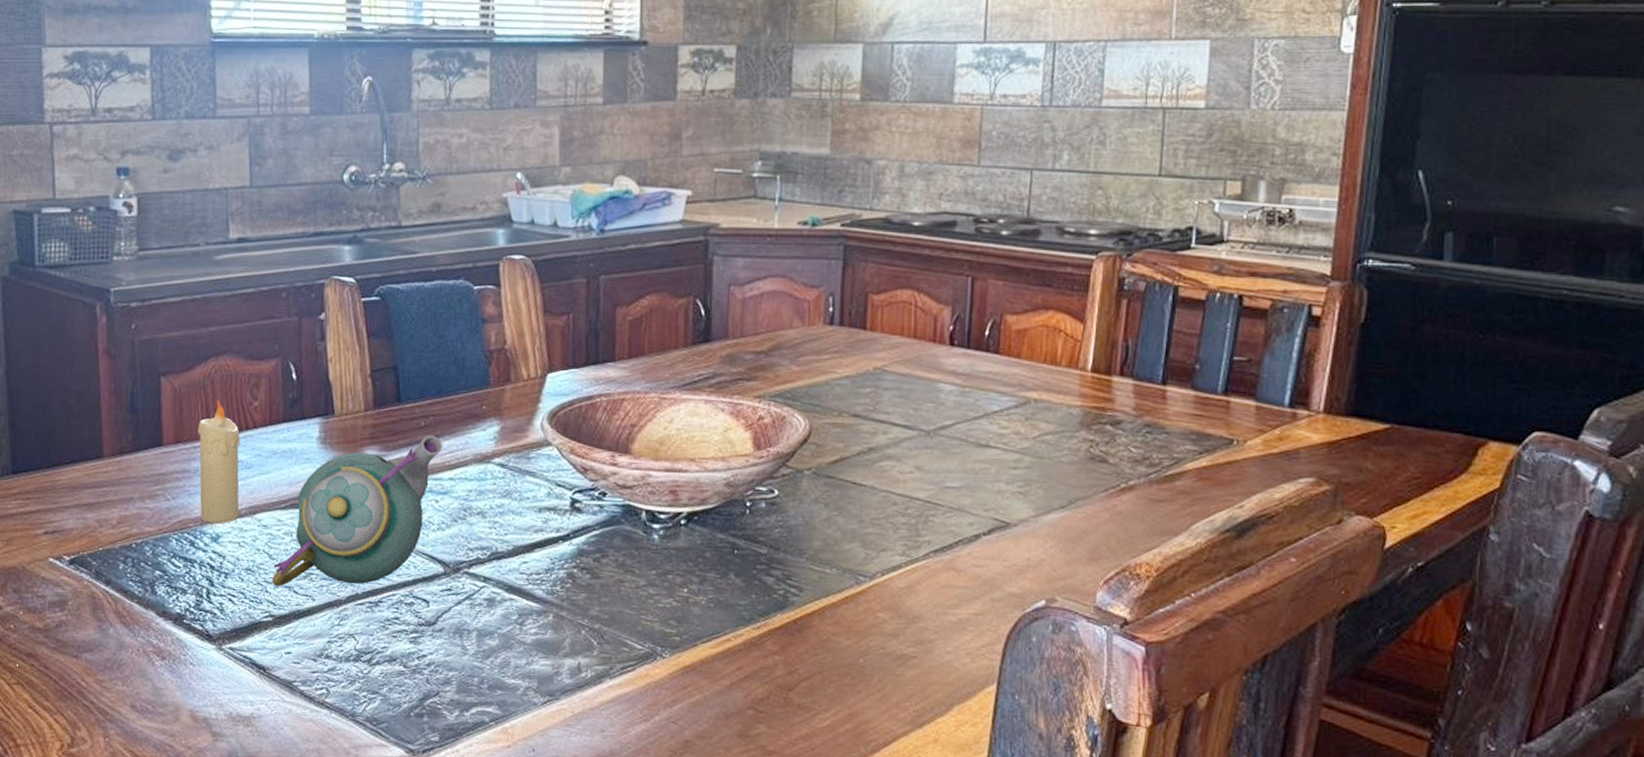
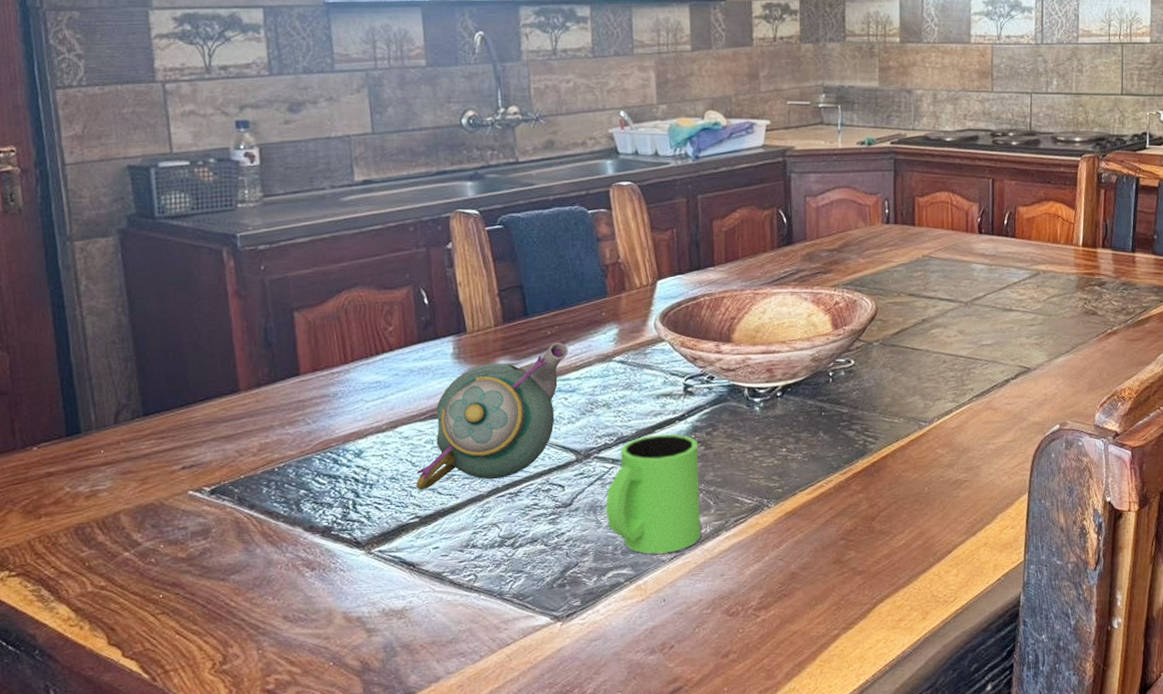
candle: present [198,400,241,524] -> none [335,328,381,441]
mug: none [473,554,583,695] -> present [606,434,701,554]

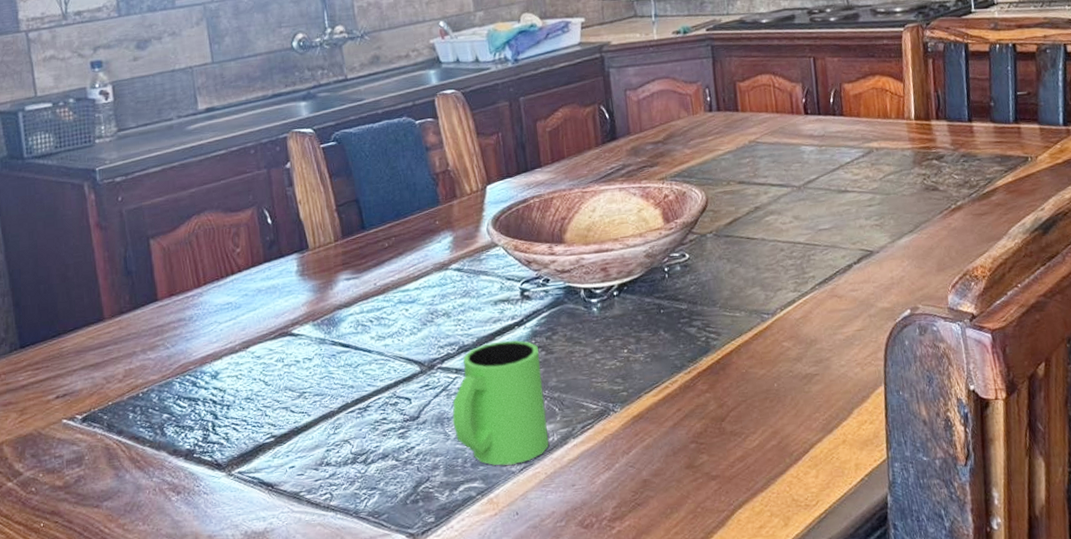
teapot: present [416,342,569,491] -> none [270,253,407,410]

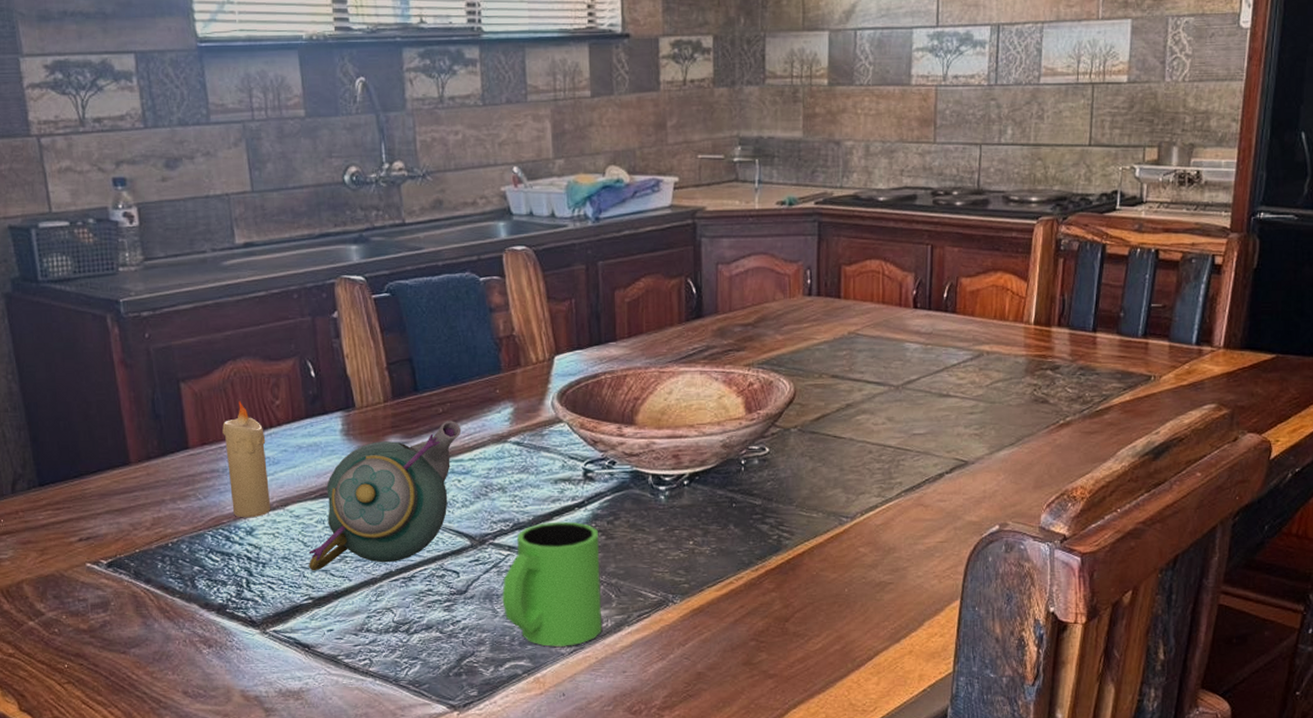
candle: none [188,252,234,363] -> present [222,401,271,518]
teapot: none [270,253,407,410] -> present [308,421,462,571]

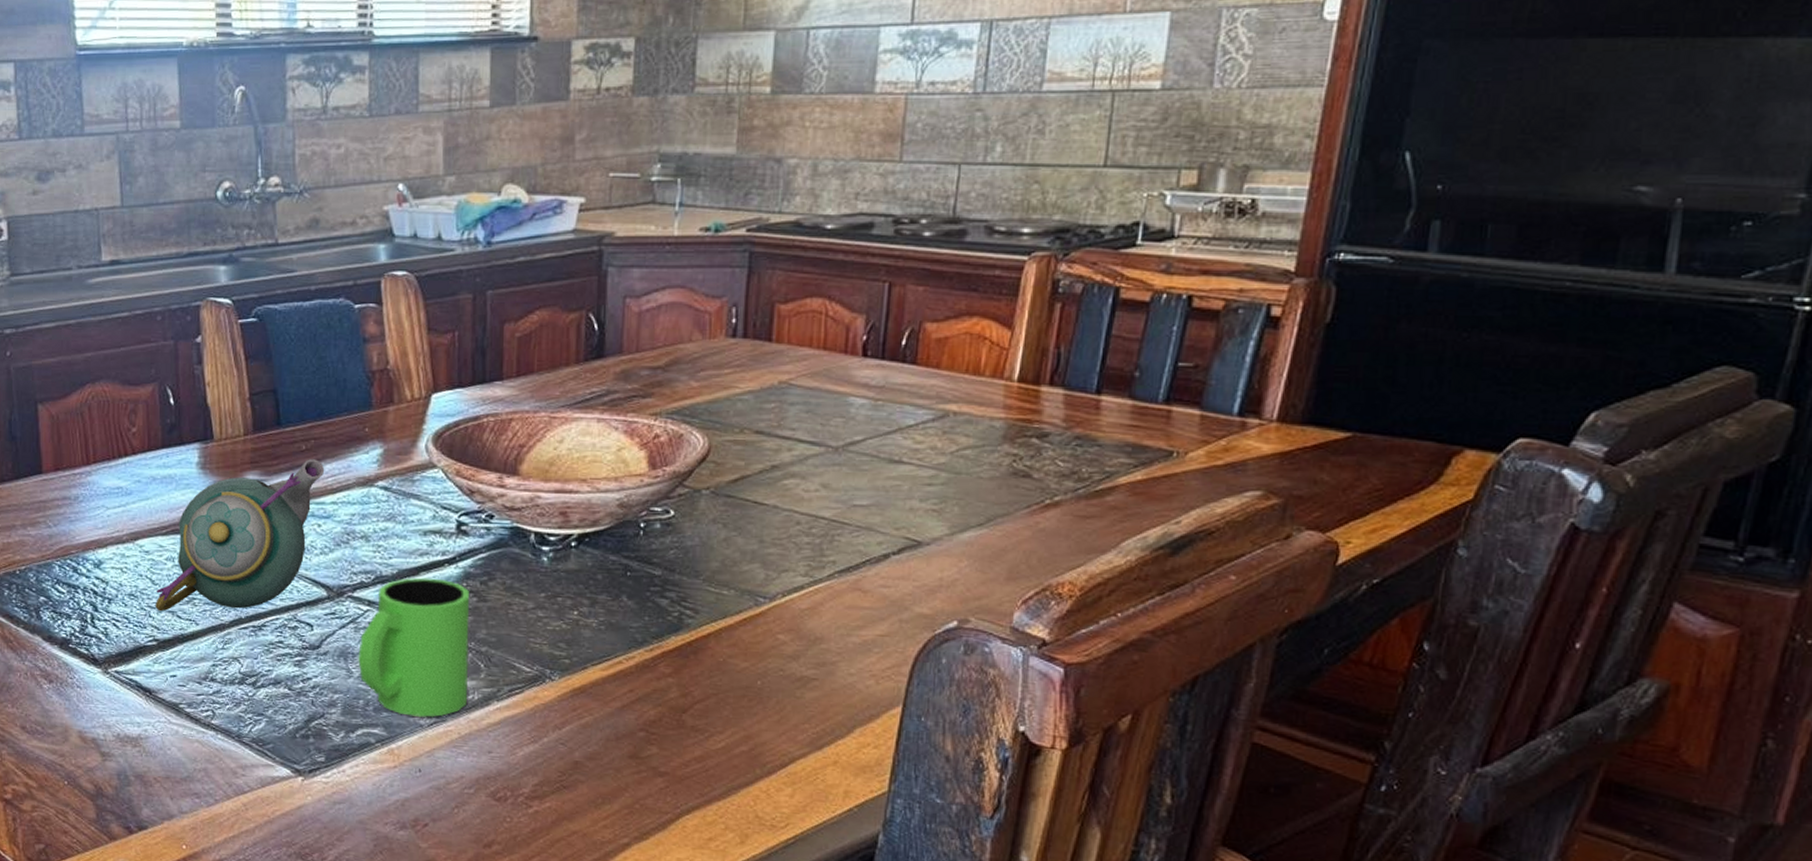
candle: present [222,401,271,518] -> none [77,426,121,550]

